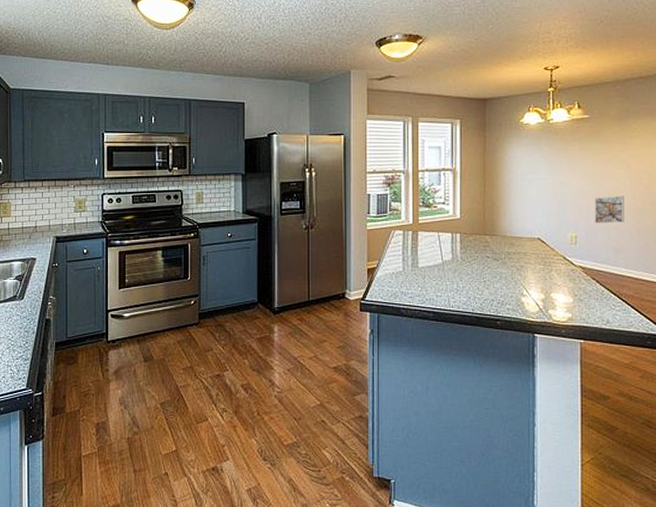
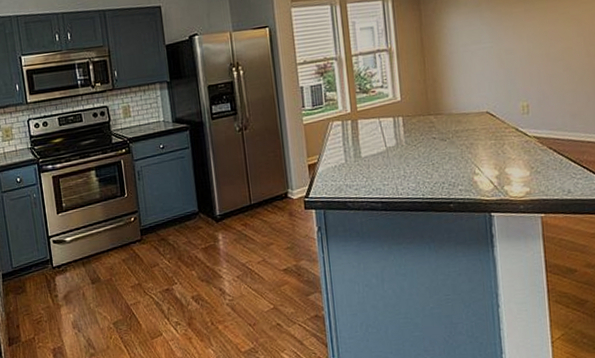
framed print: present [595,196,624,223] -> none [545,55,580,89]

